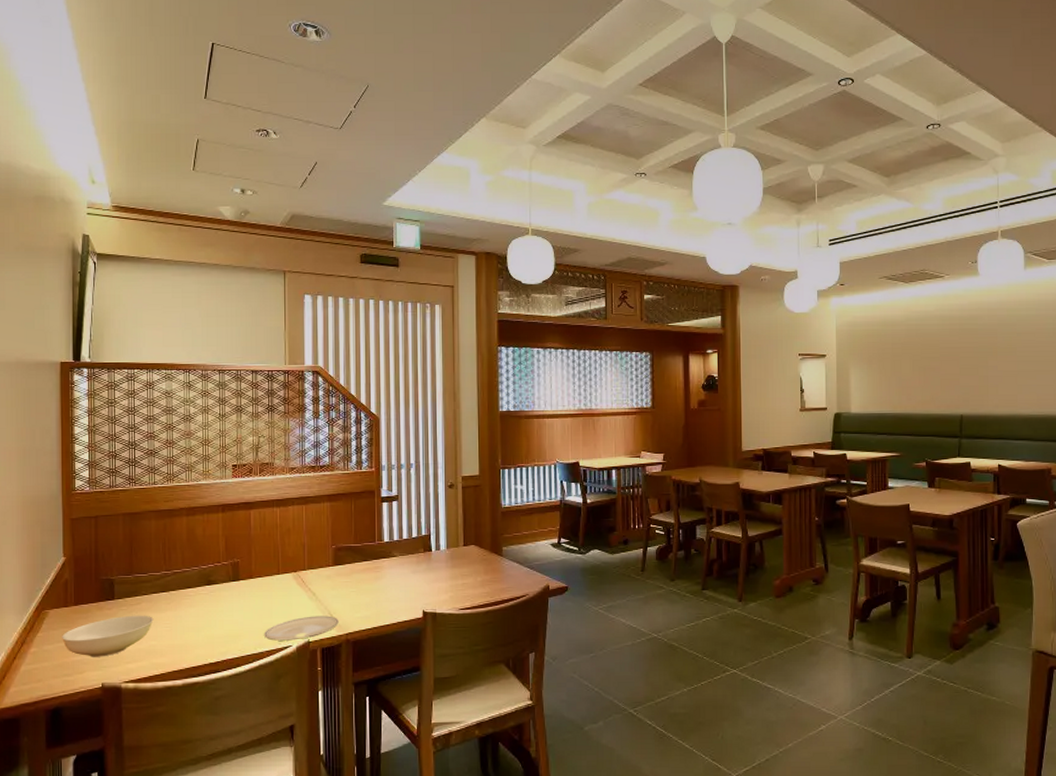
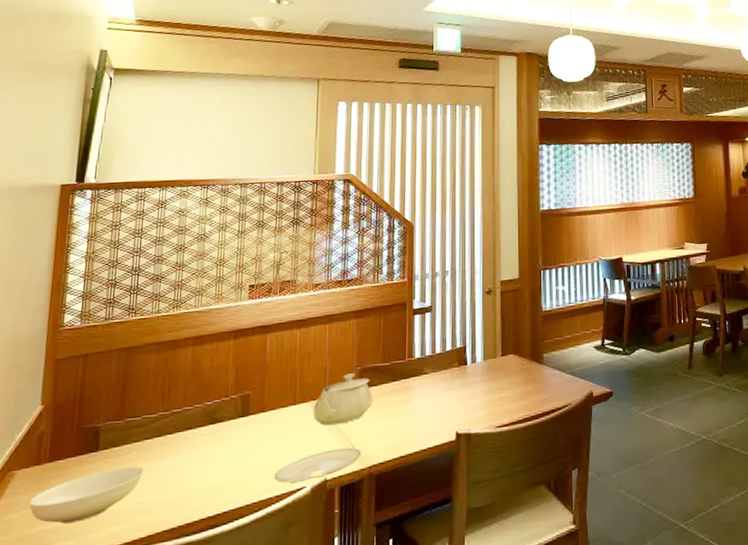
teapot: none [294,551,348,595] -> present [312,373,374,426]

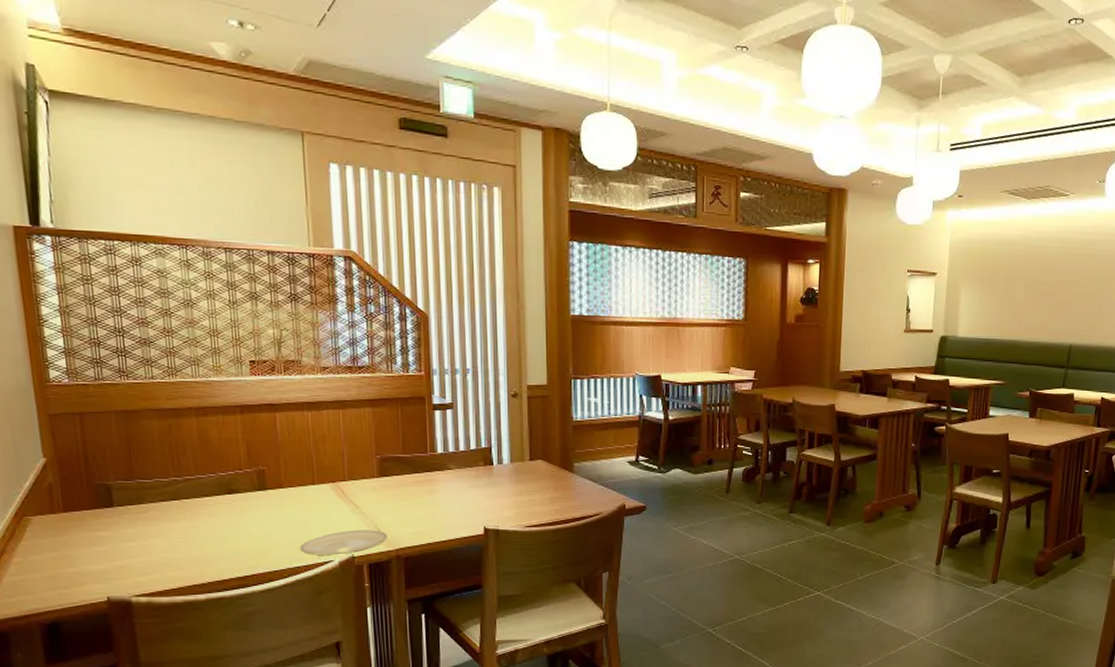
bowl: present [29,466,144,524] -> none [51,524,165,569]
teapot: present [312,373,374,426] -> none [333,461,397,508]

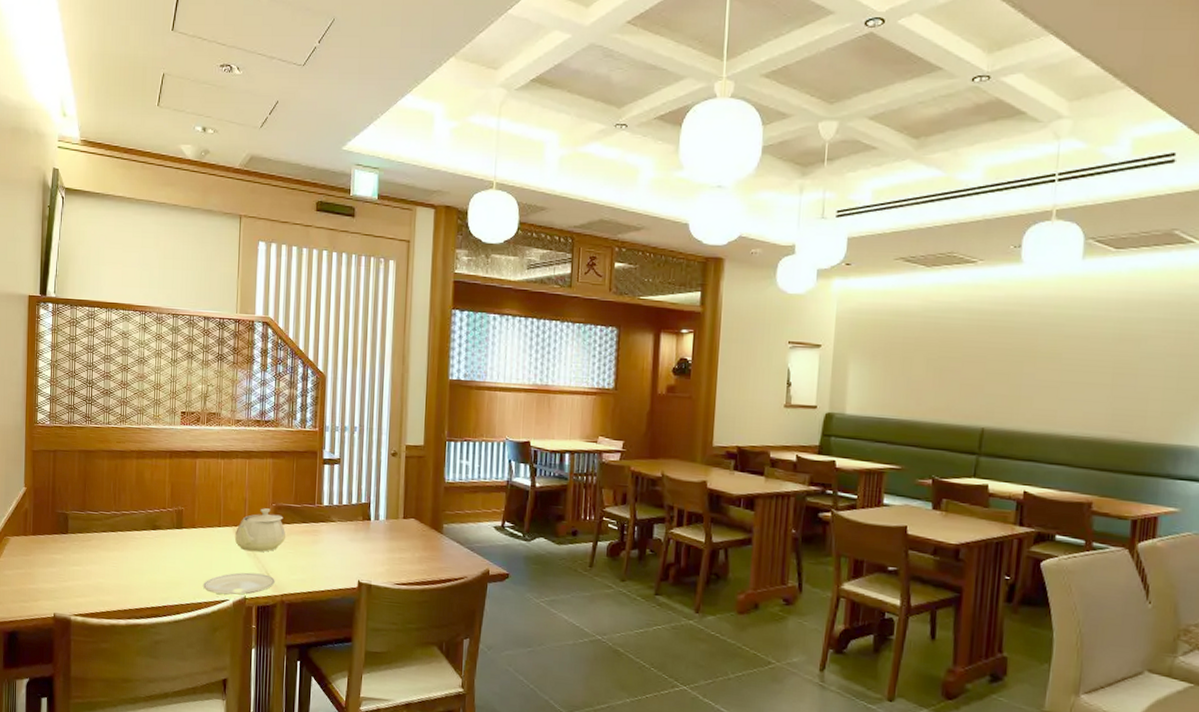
teapot: none [333,461,397,508] -> present [234,508,286,552]

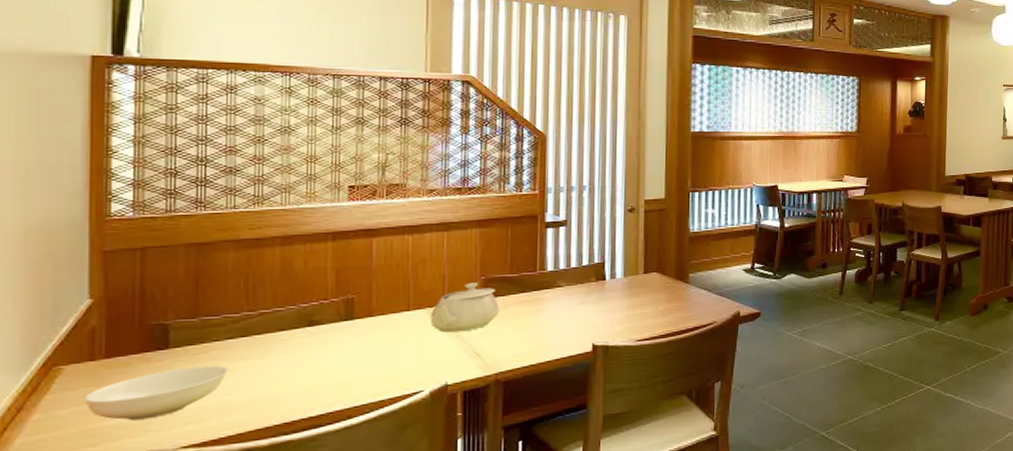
bowl: none [20,551,103,588] -> present [84,365,229,421]
plate: present [203,572,275,596] -> none [387,354,487,387]

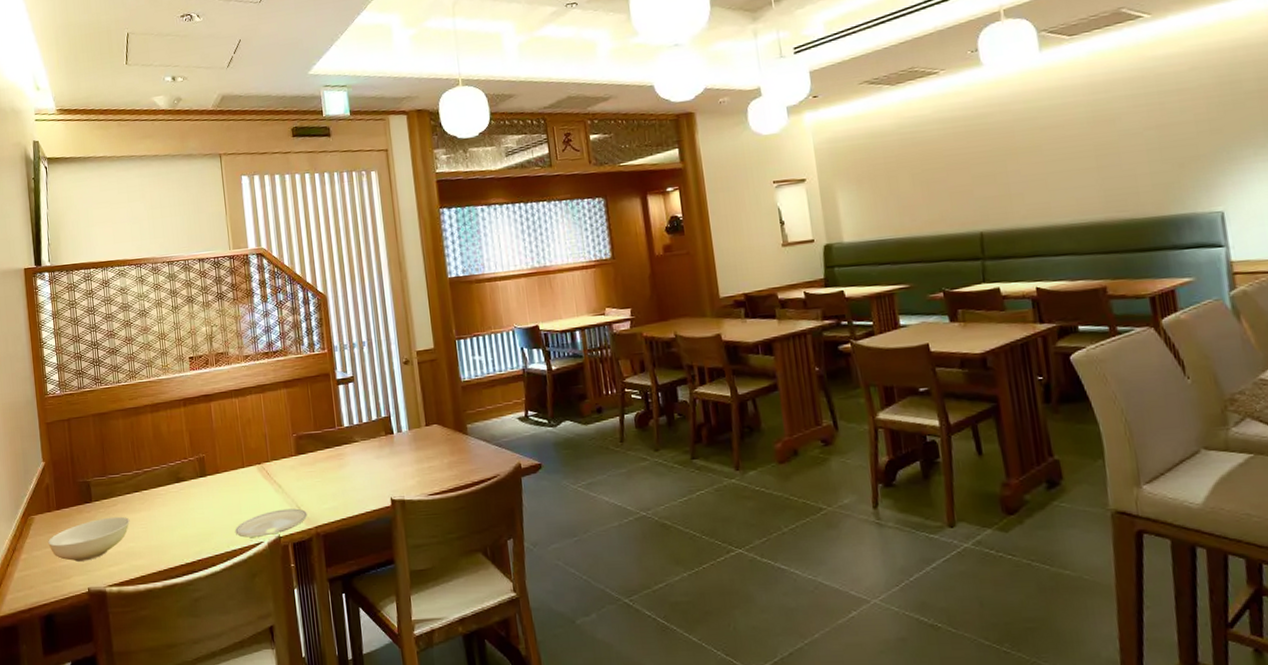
plate: none [387,354,487,387] -> present [235,508,307,538]
teapot: present [429,283,500,333] -> none [259,440,312,488]

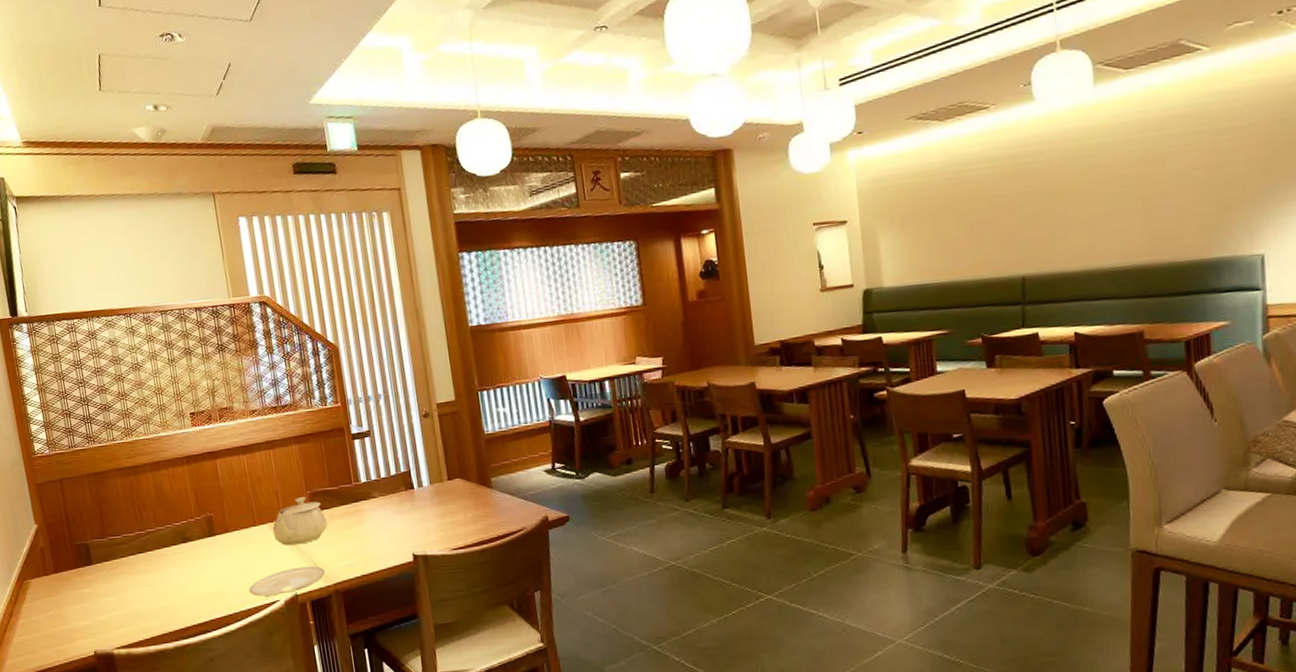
bowl: present [48,516,130,562] -> none [47,578,135,625]
teapot: none [259,440,312,488] -> present [272,497,328,546]

